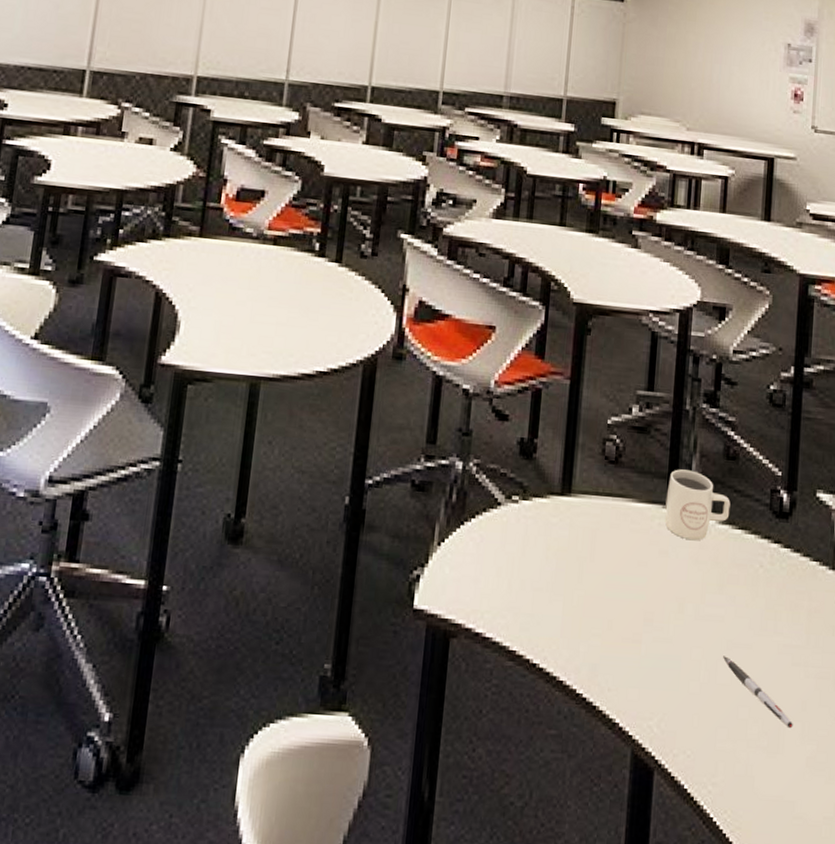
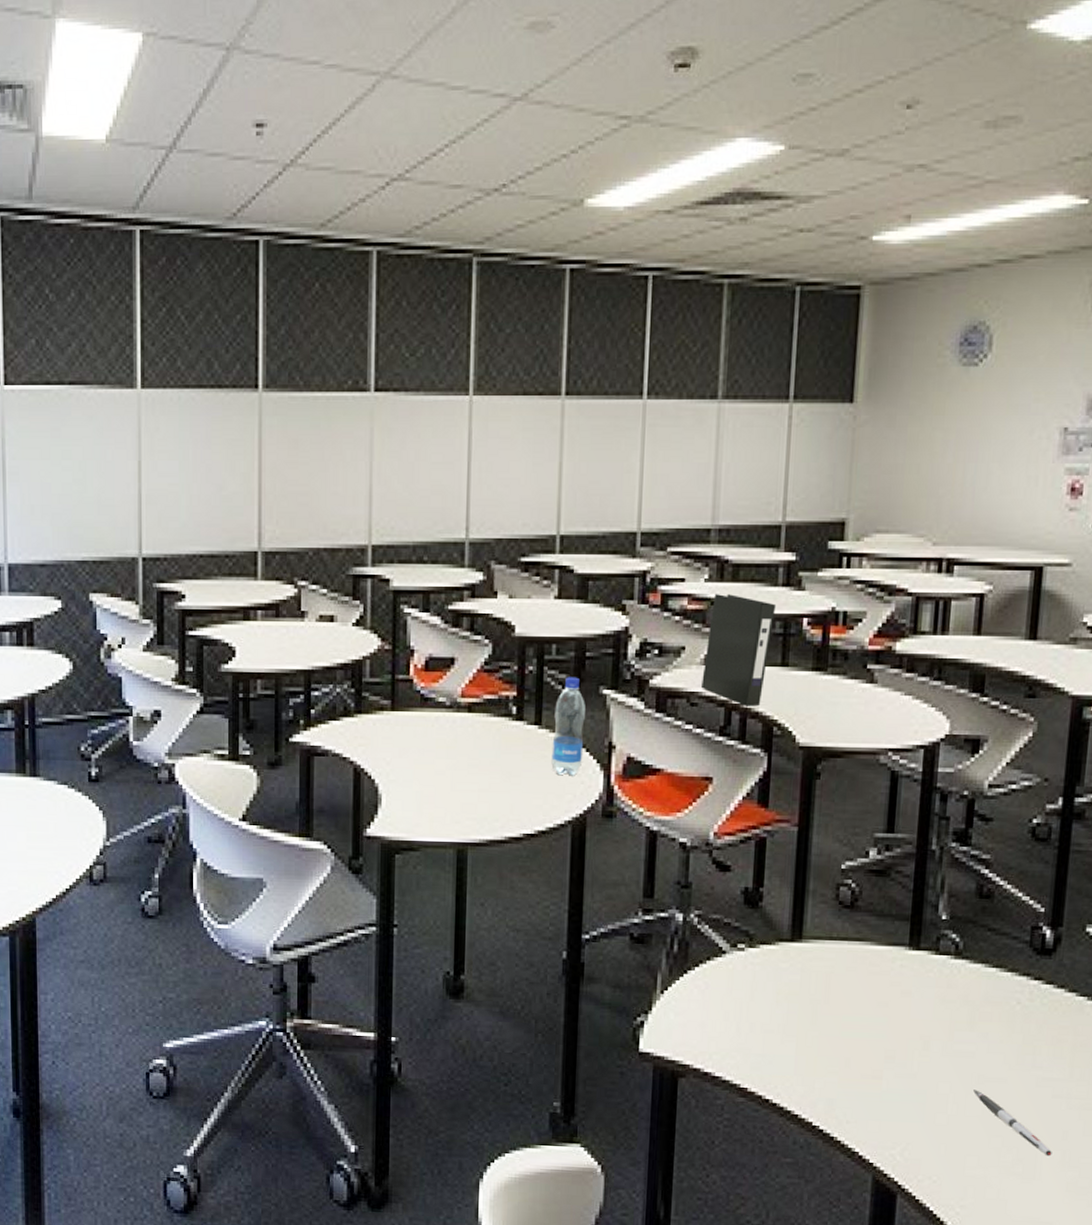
bottle: none [348,218,384,316] -> present [551,677,585,776]
binder: none [489,154,557,261] -> present [702,594,777,706]
mug: present [665,469,731,541] -> none [908,910,984,981]

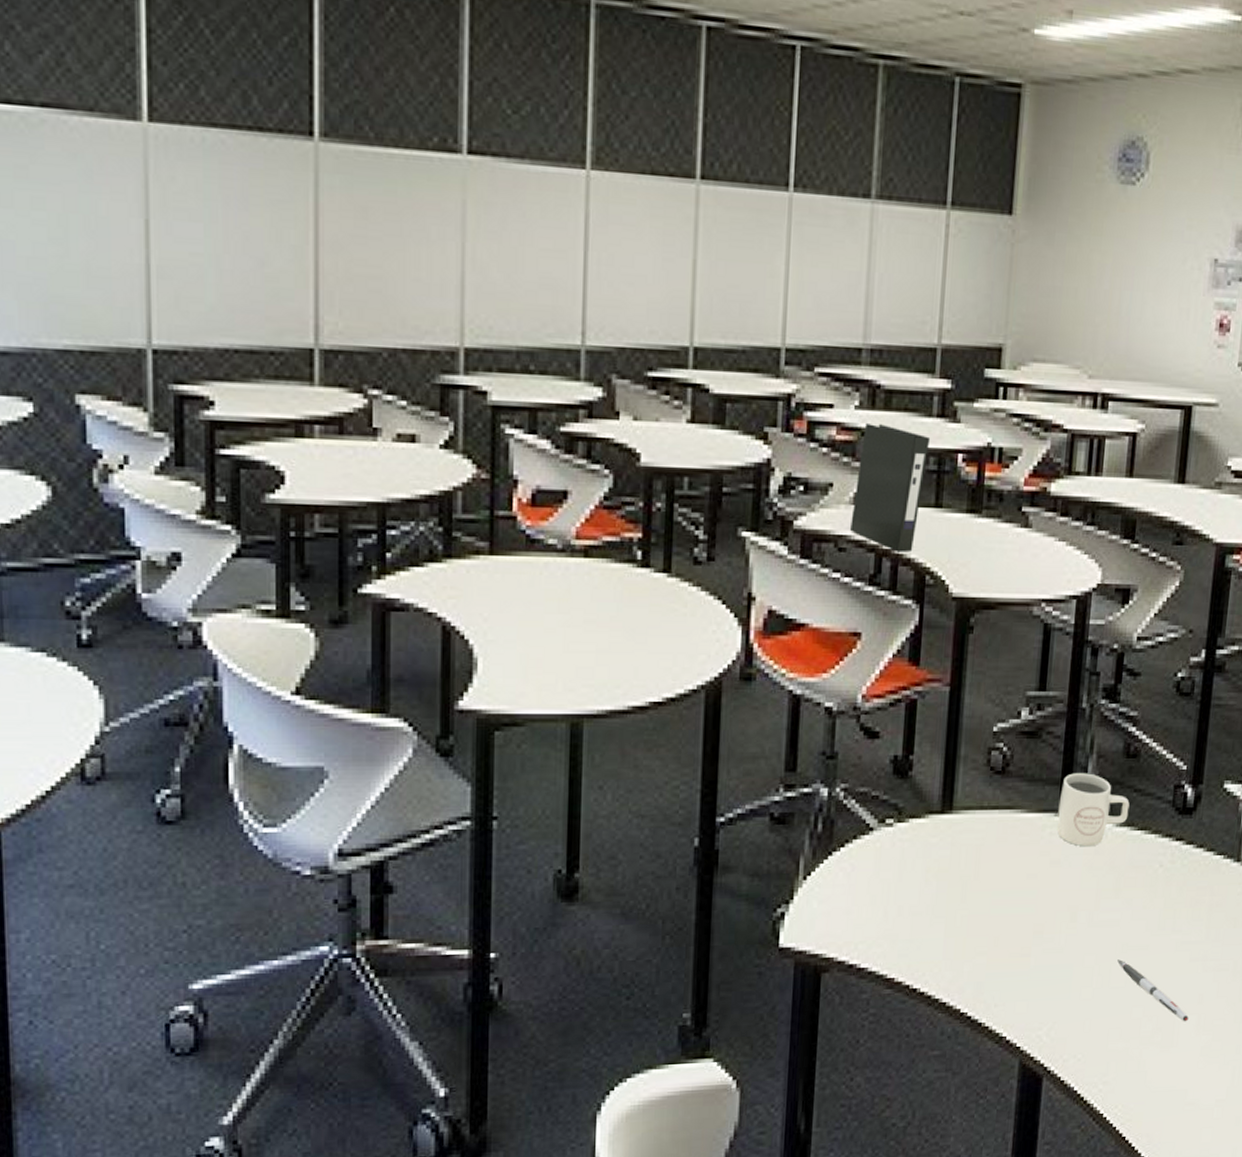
bottle: present [551,677,585,776] -> none [682,516,722,633]
mug: none [908,910,984,981] -> present [1057,773,1130,847]

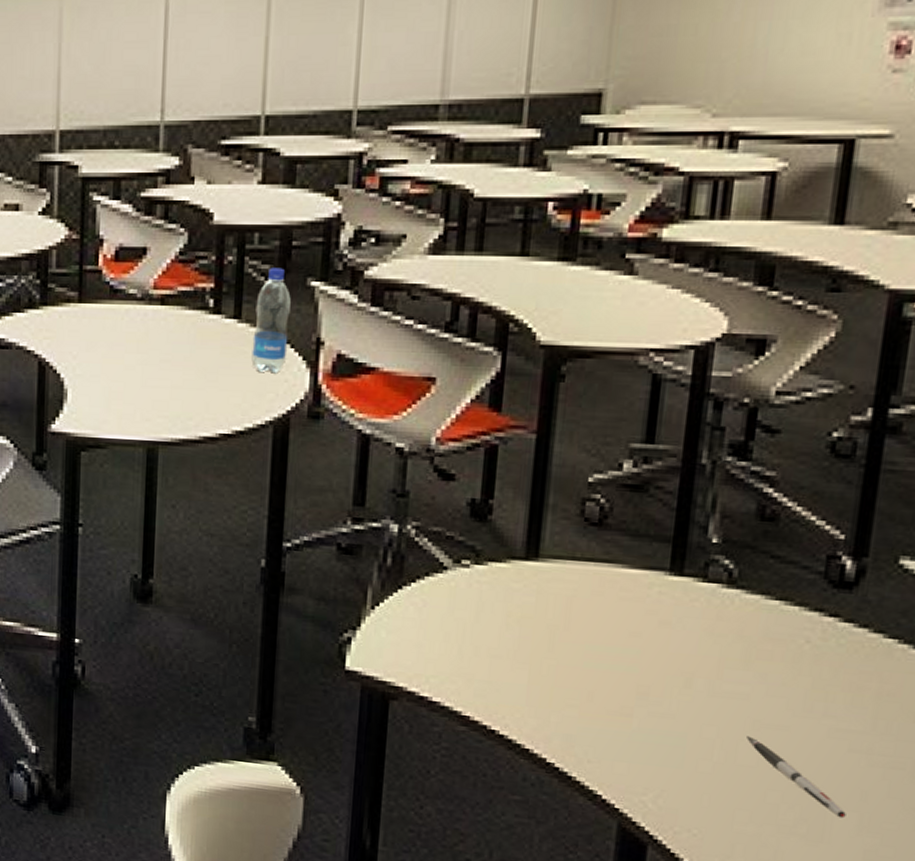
bottle: none [682,516,722,633] -> present [251,268,291,374]
binder: present [850,424,931,552] -> none [425,177,516,300]
mug: present [1057,773,1130,847] -> none [668,532,765,612]

